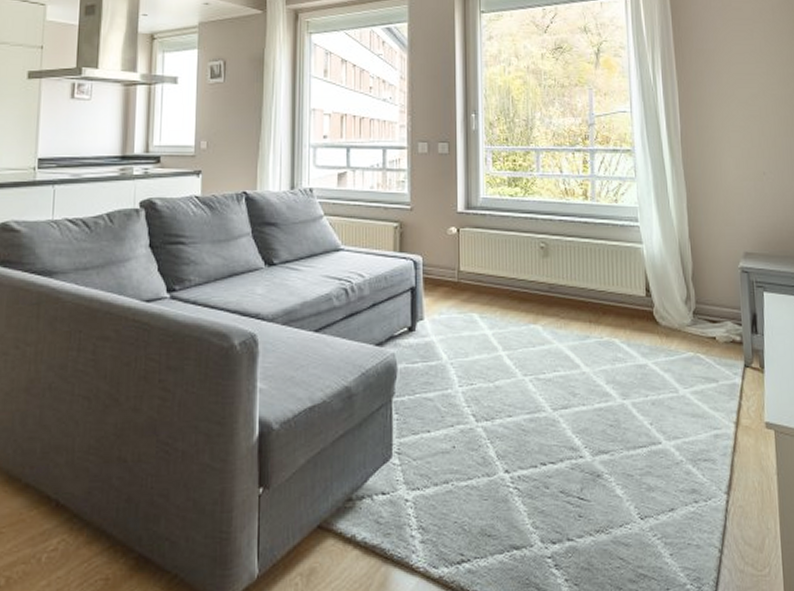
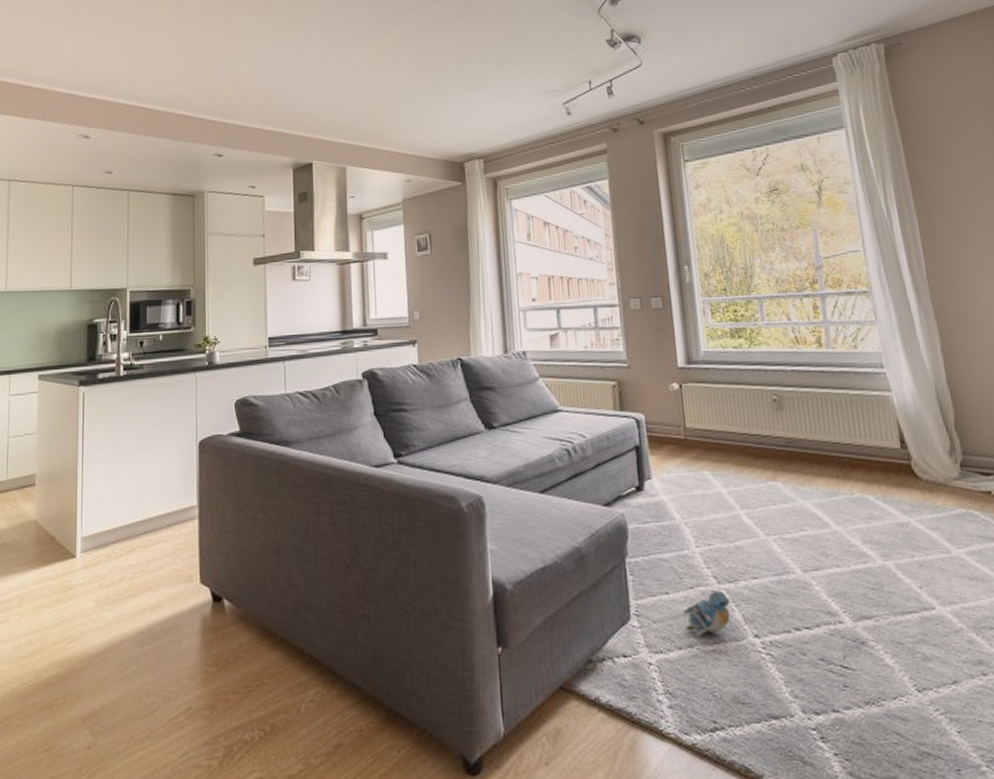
plush toy: none [442,428,486,473] -> present [683,590,731,636]

